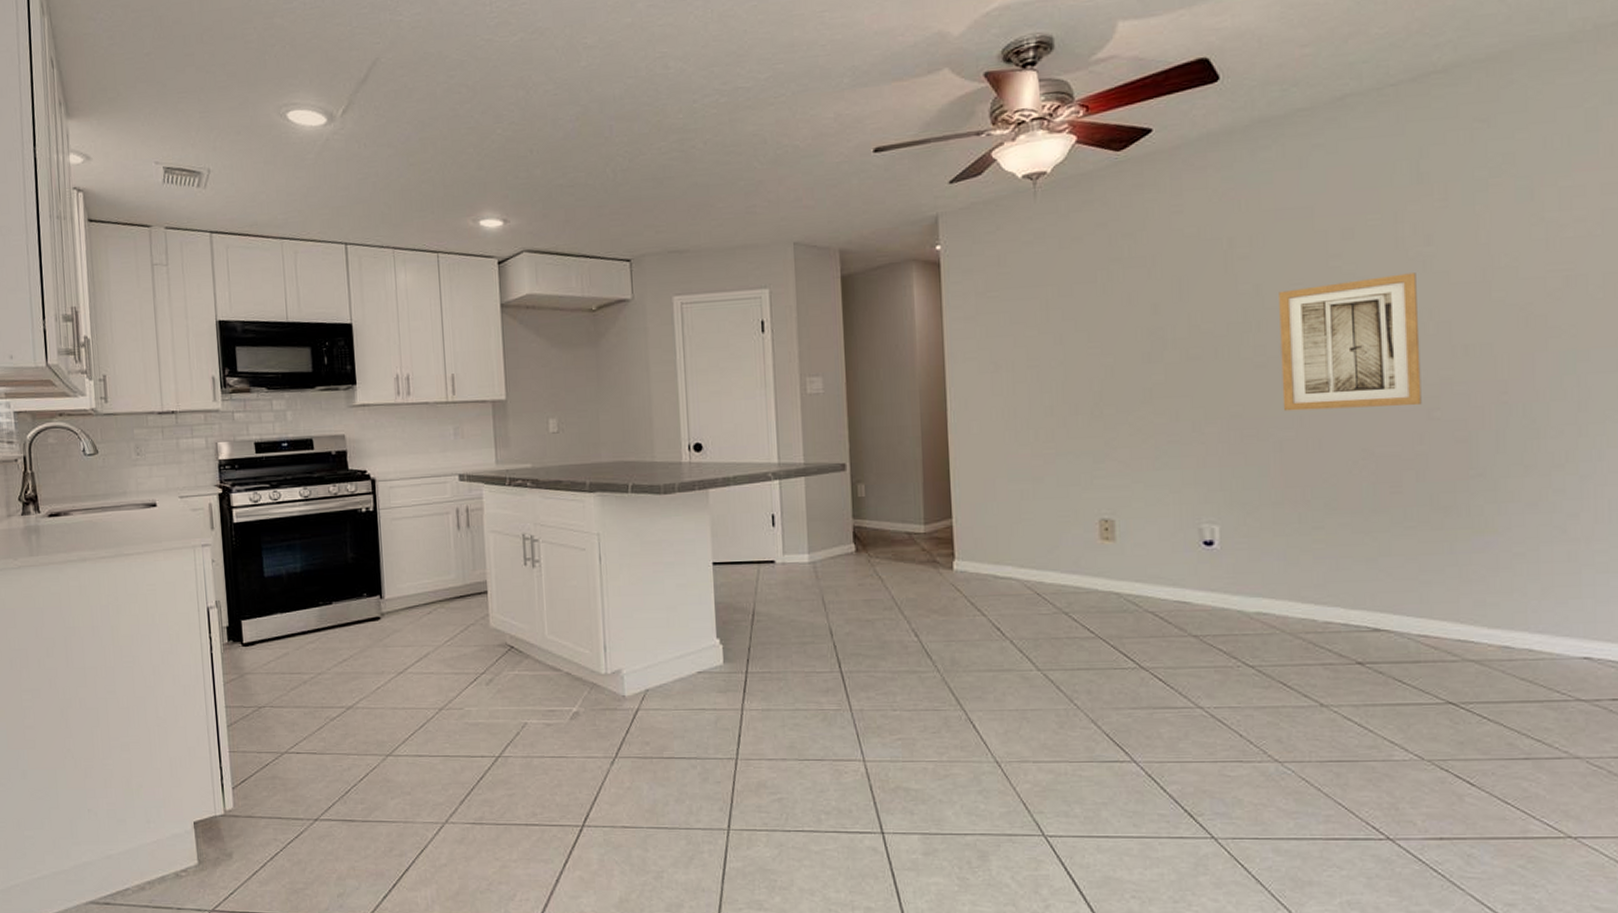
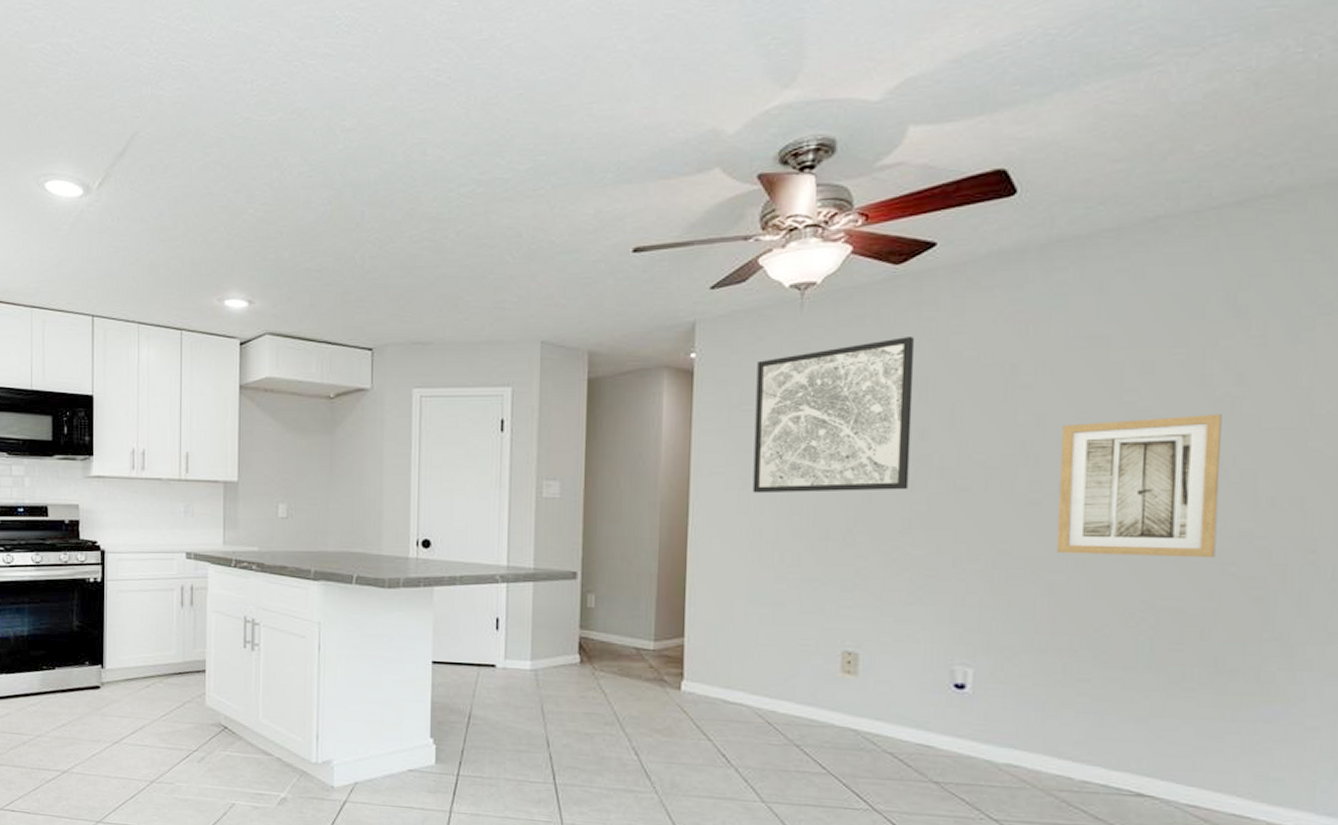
wall art: none [998,218,1146,375] -> present [752,337,914,494]

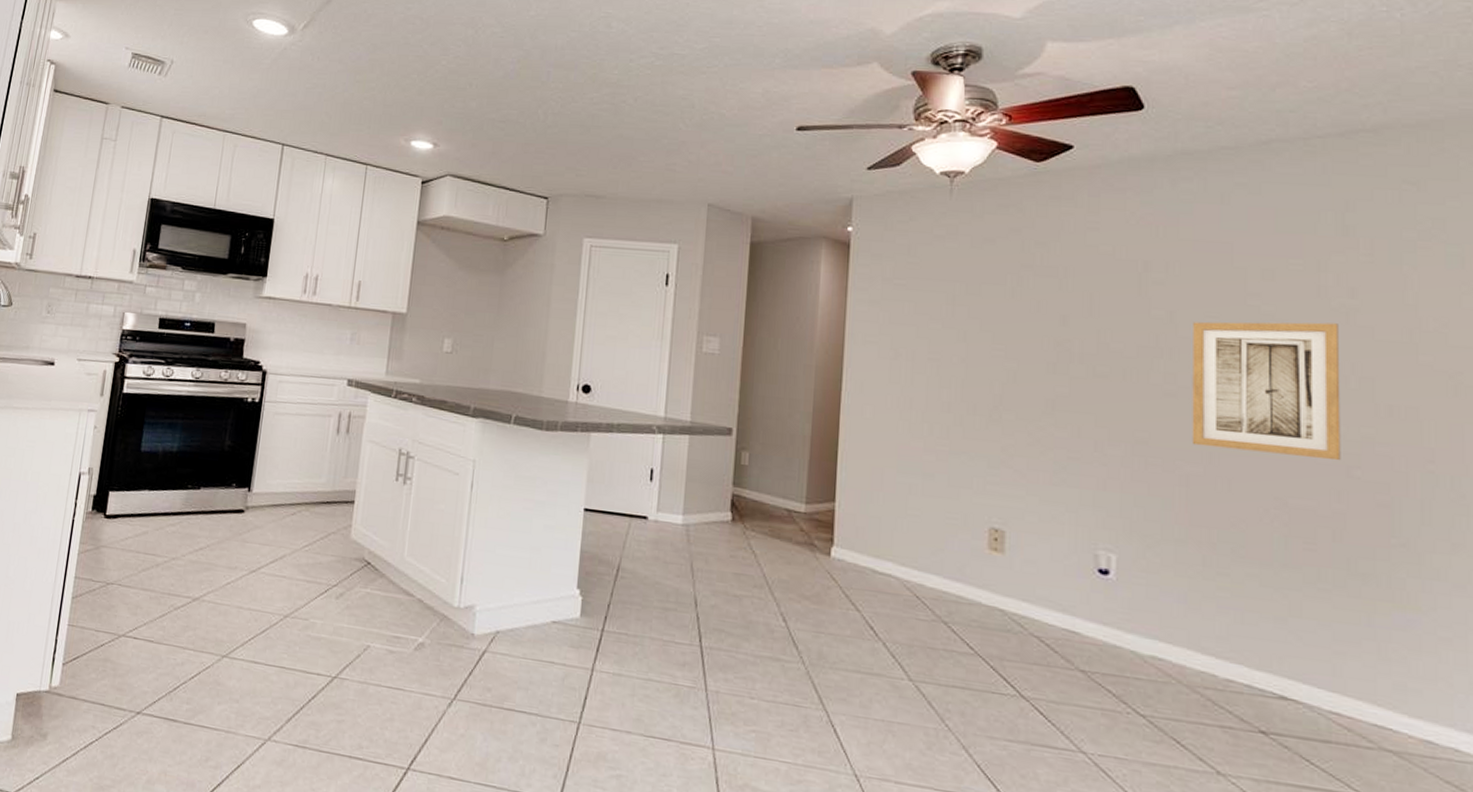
wall art: present [752,337,914,494] -> none [904,228,1055,372]

